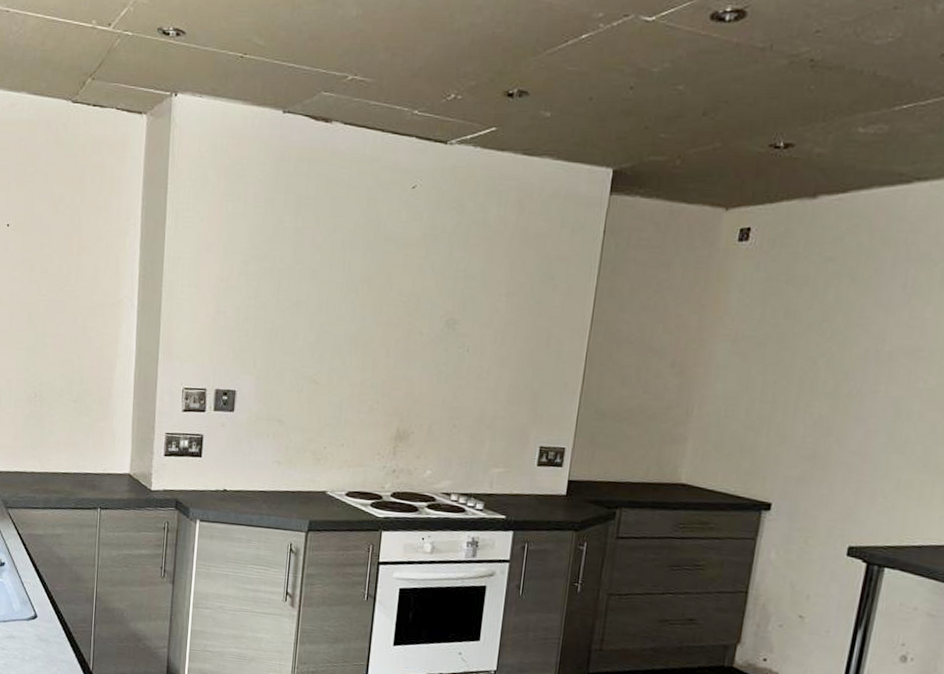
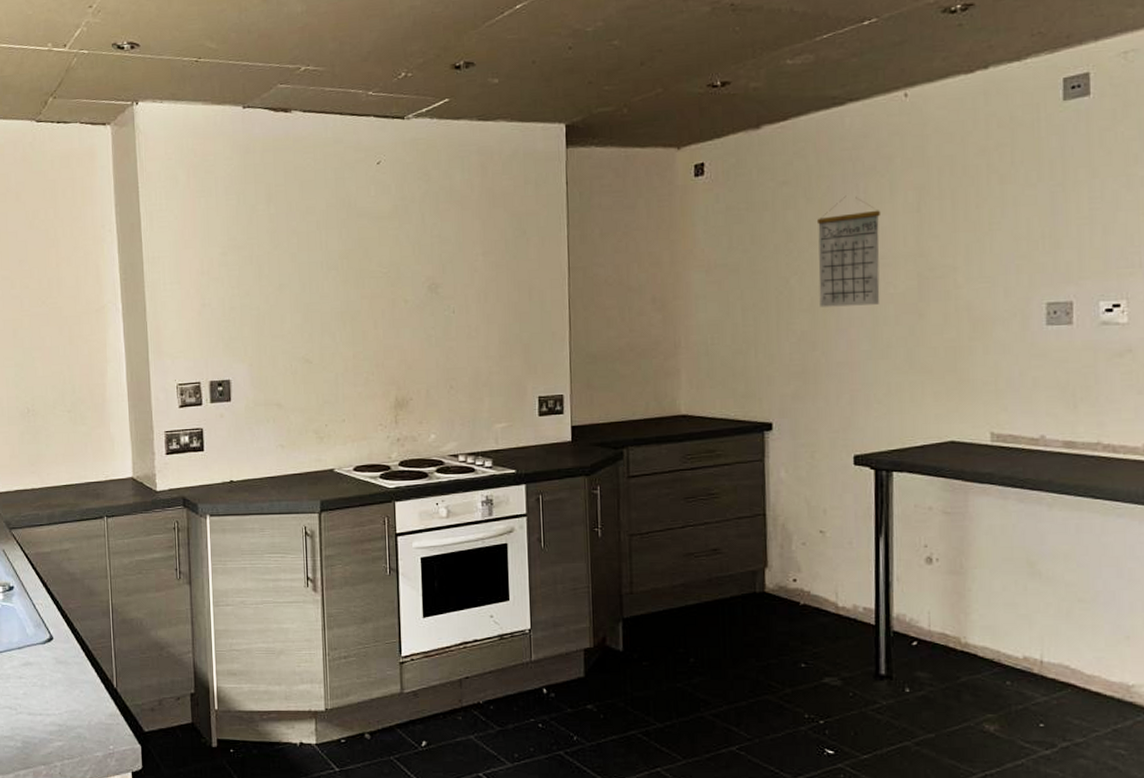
calendar: none [843,280,927,398] -> present [816,195,881,307]

